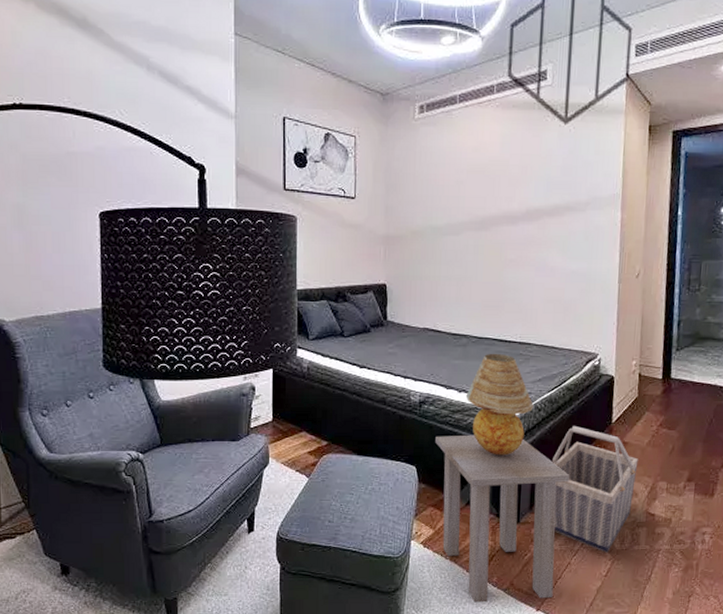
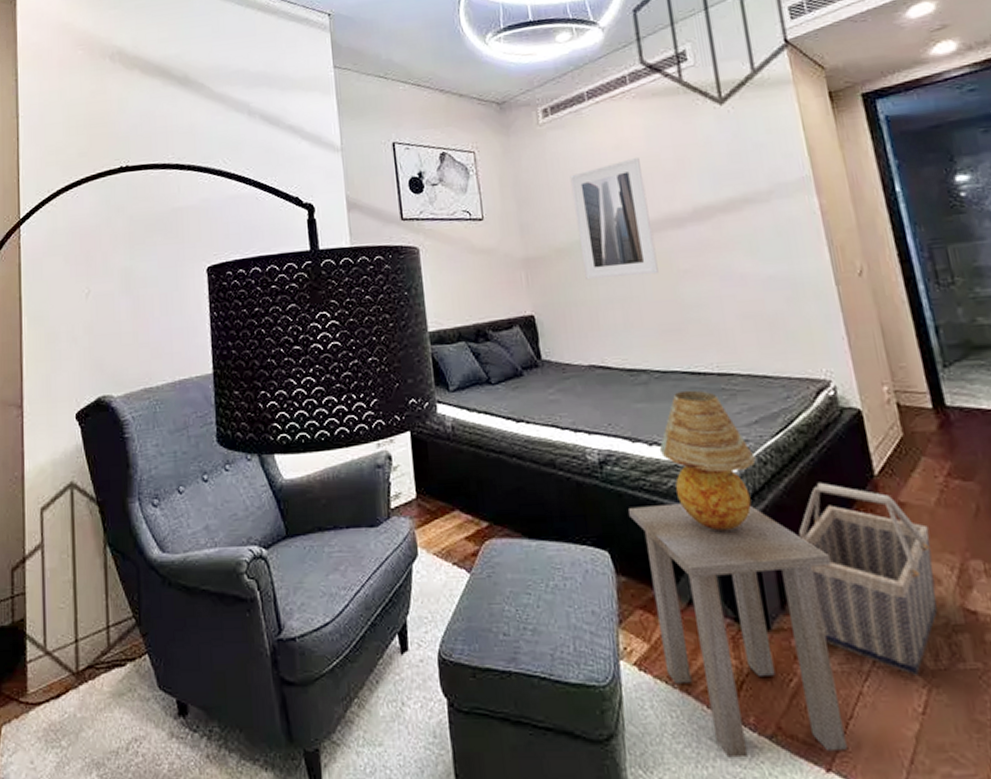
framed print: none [432,160,493,261] -> present [570,157,659,280]

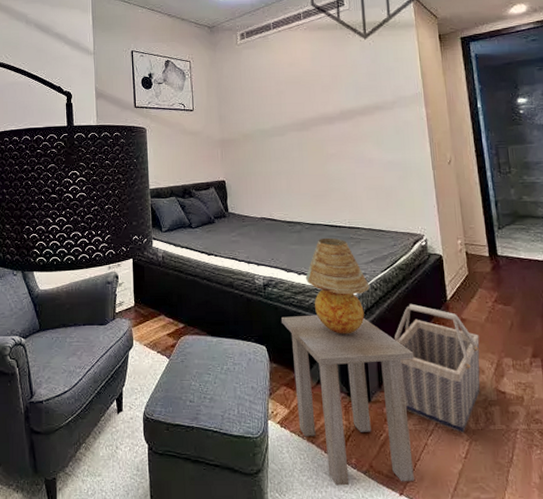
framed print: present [570,157,659,280] -> none [256,72,314,158]

